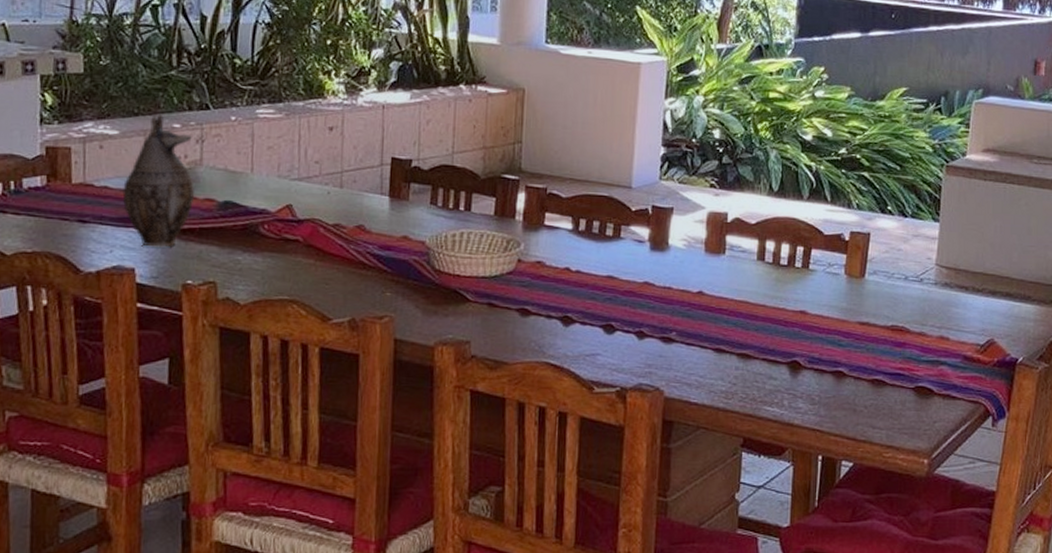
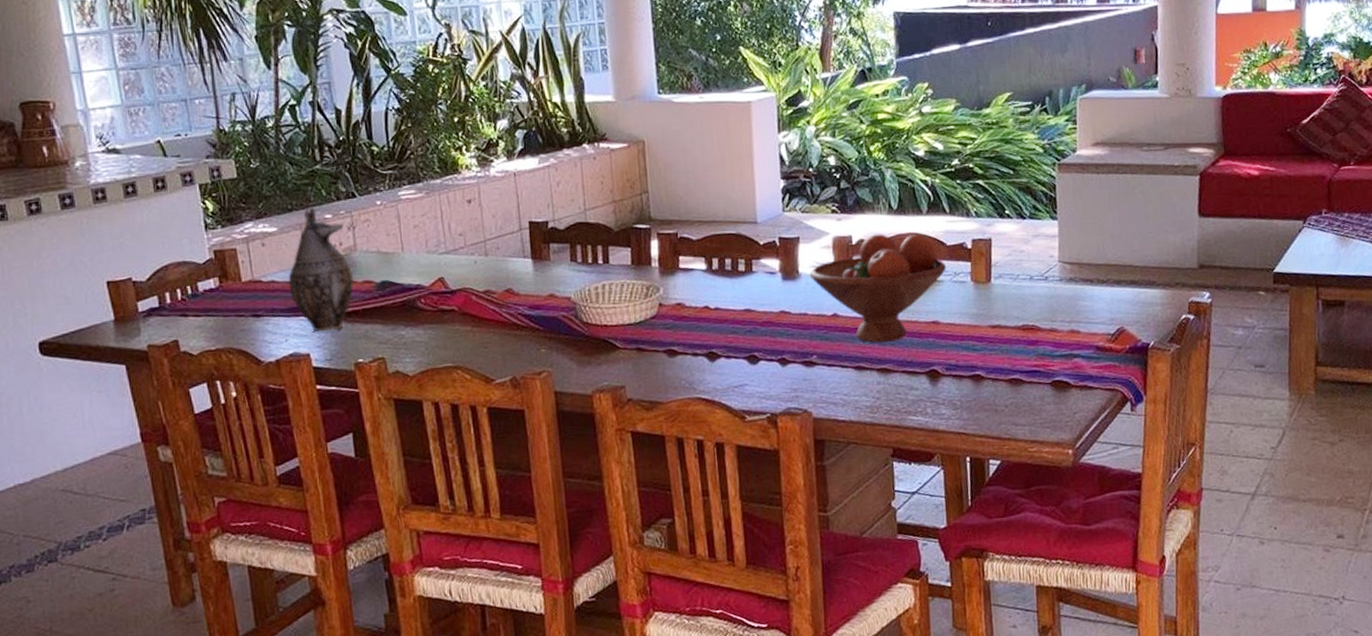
fruit bowl: none [679,214,822,327] -> present [809,233,947,343]

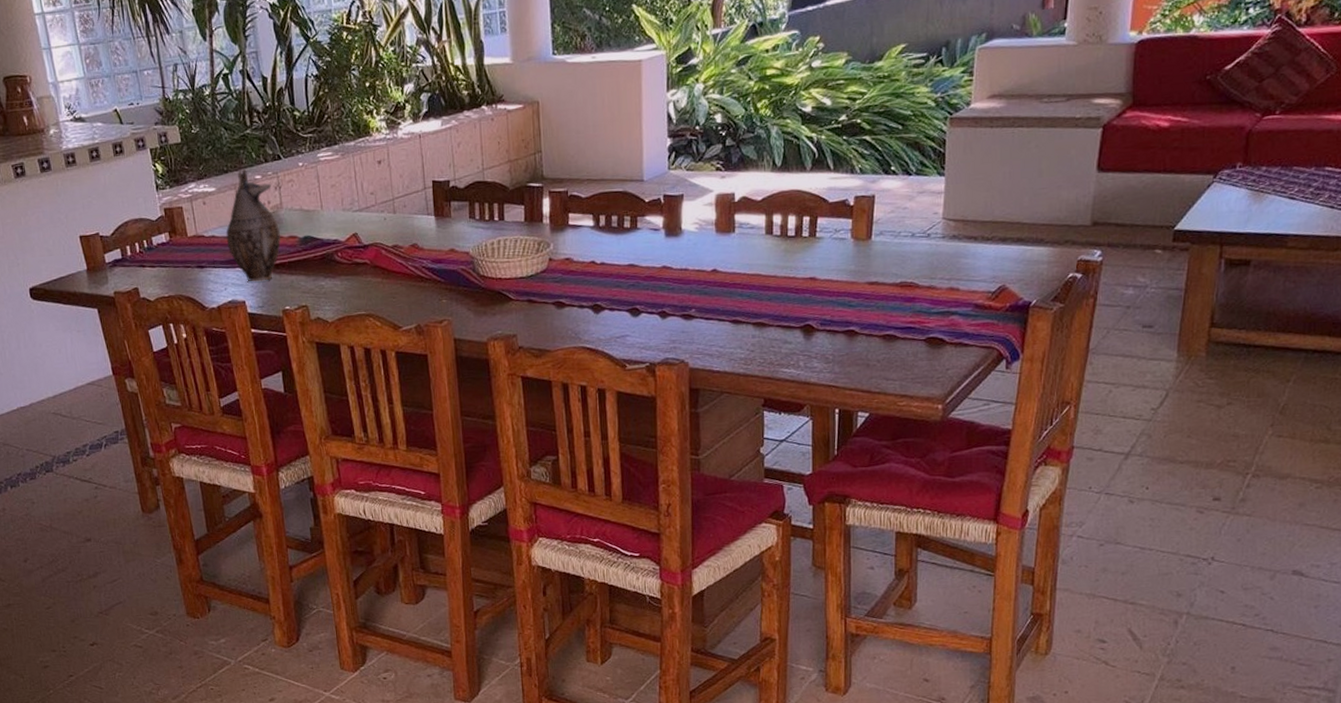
fruit bowl: present [809,233,947,343] -> none [691,190,828,298]

